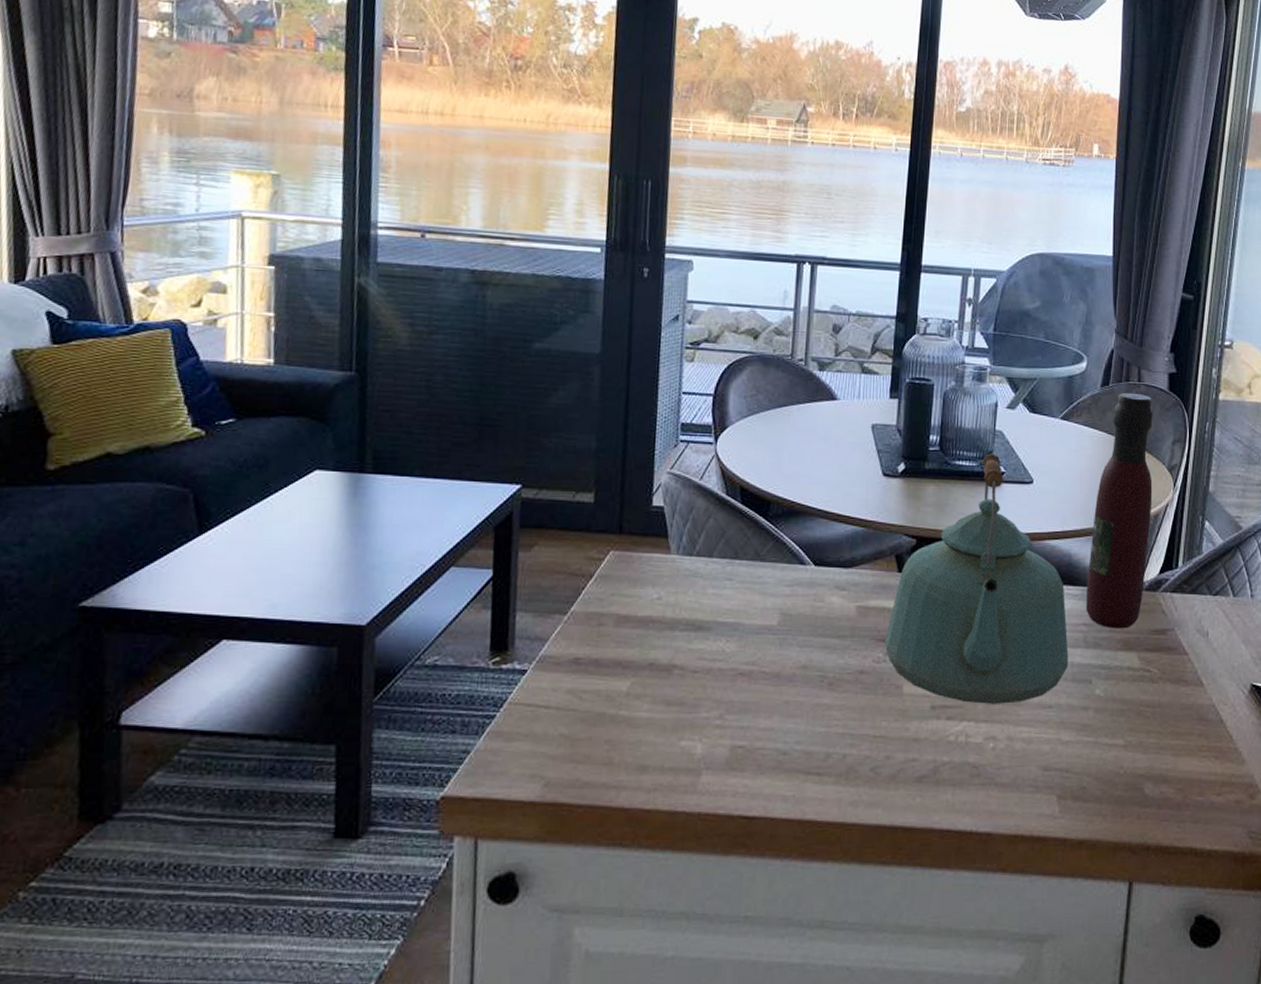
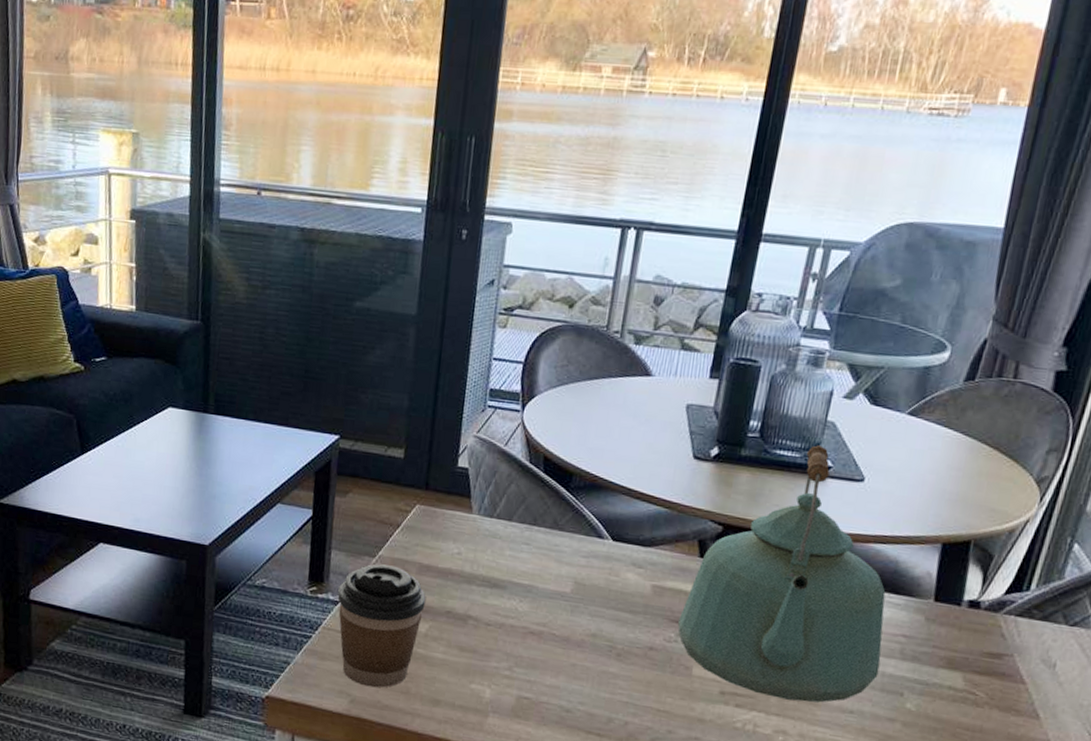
coffee cup: none [525,621,626,764] -> present [337,563,427,688]
wine bottle: present [1086,392,1153,629] -> none [908,390,1029,647]

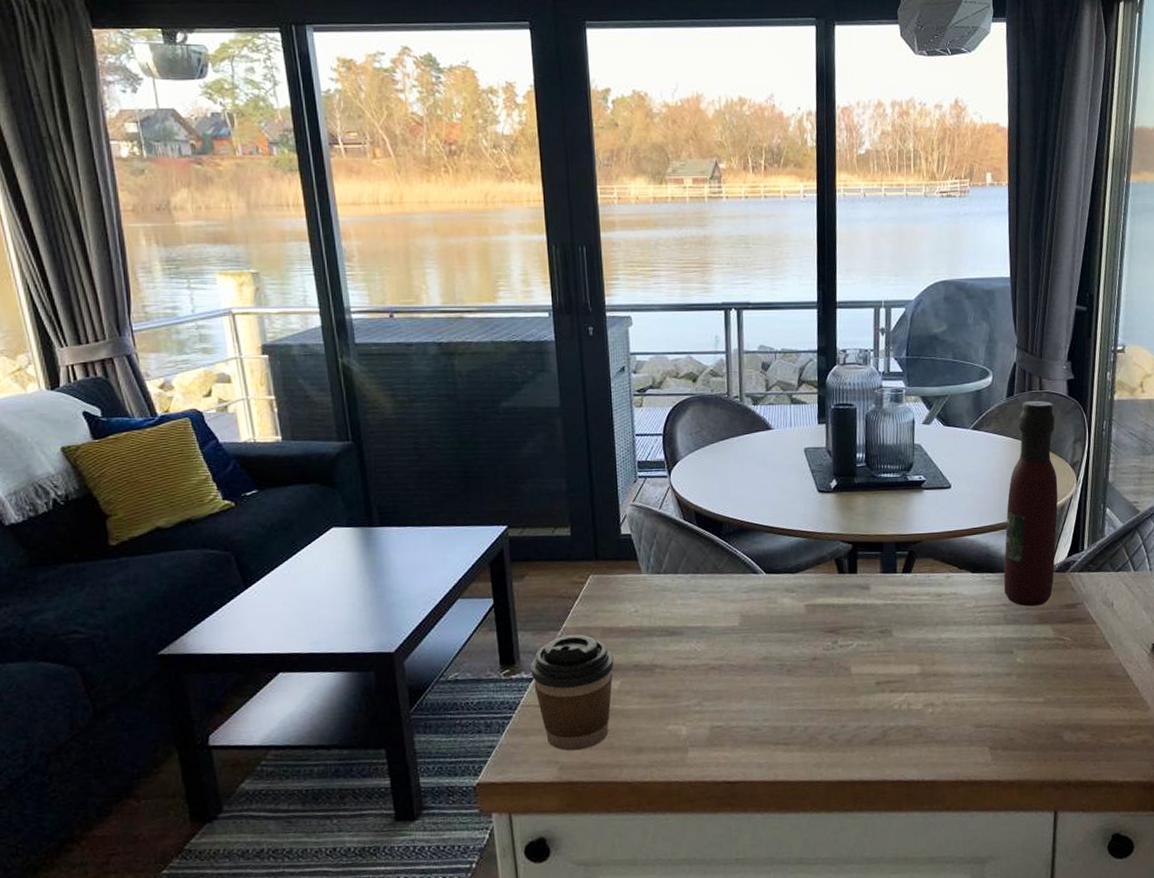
kettle: present [677,445,886,703] -> none [831,465,992,678]
wine bottle: none [908,390,1029,647] -> present [1004,400,1058,607]

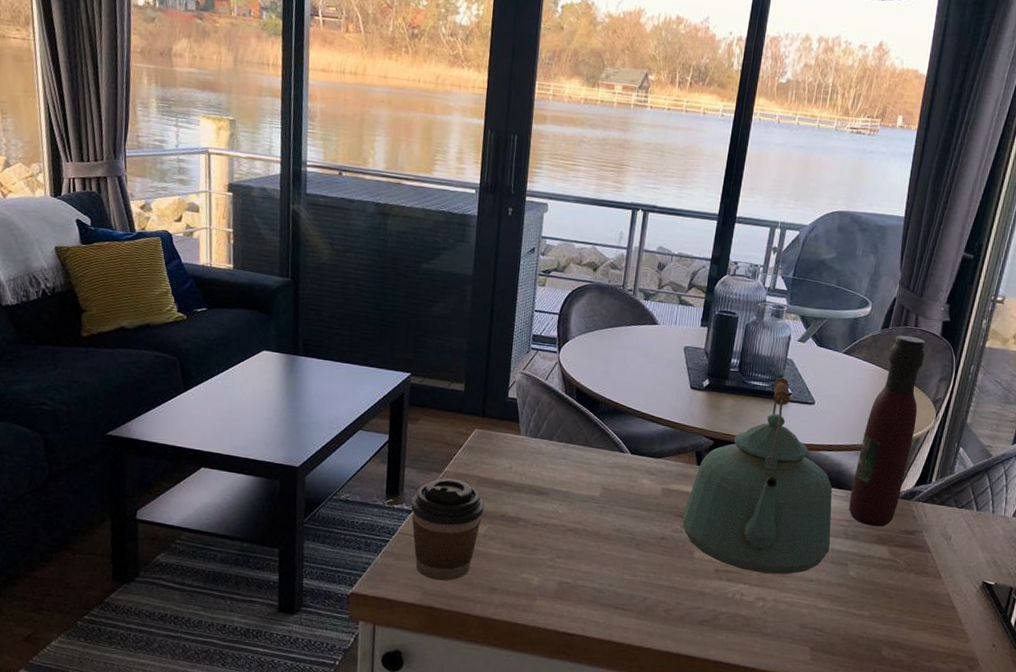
kettle: none [831,465,992,678] -> present [681,377,833,575]

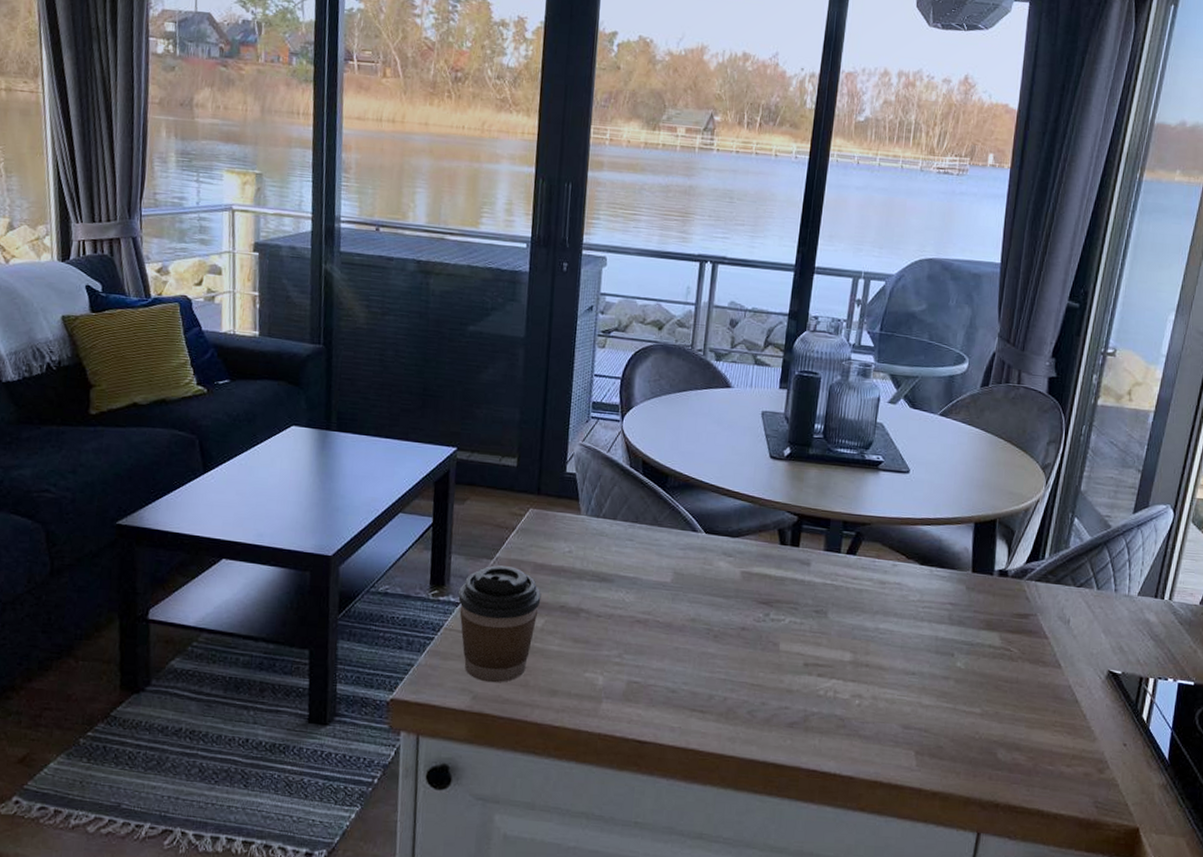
kettle: present [681,377,833,575] -> none [764,443,934,668]
wine bottle: present [849,335,925,527] -> none [953,393,1031,611]

